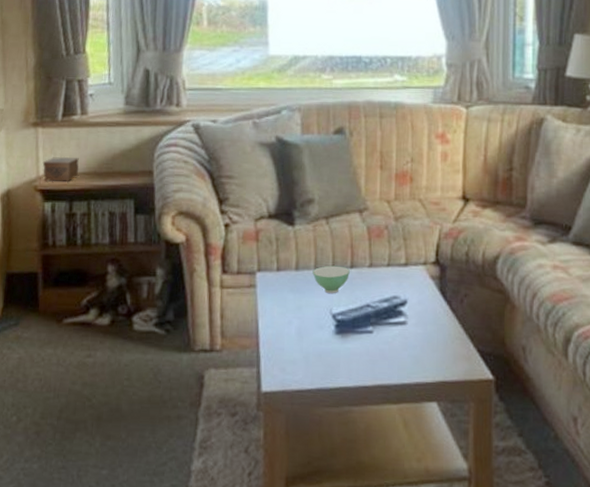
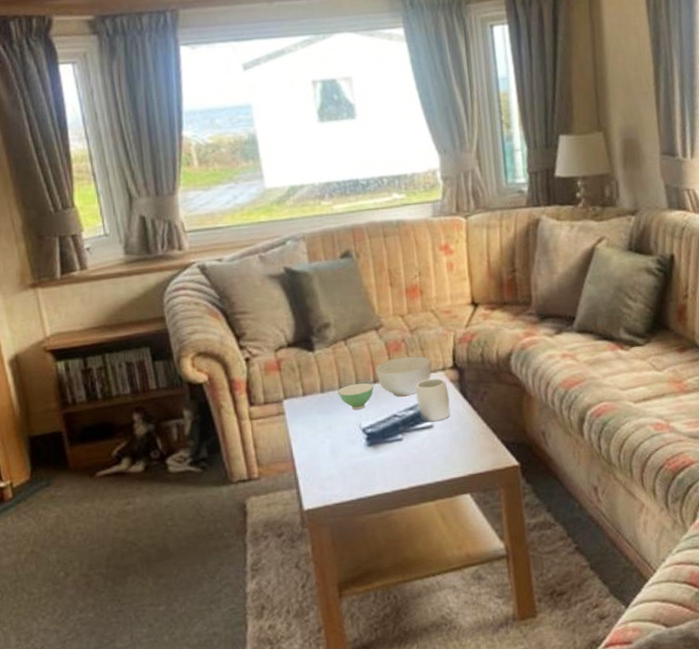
decorative box: present [42,156,79,182] -> none [48,313,88,342]
bowl: none [354,244,413,287] -> present [375,355,432,397]
mug: none [392,272,427,319] -> present [415,378,451,422]

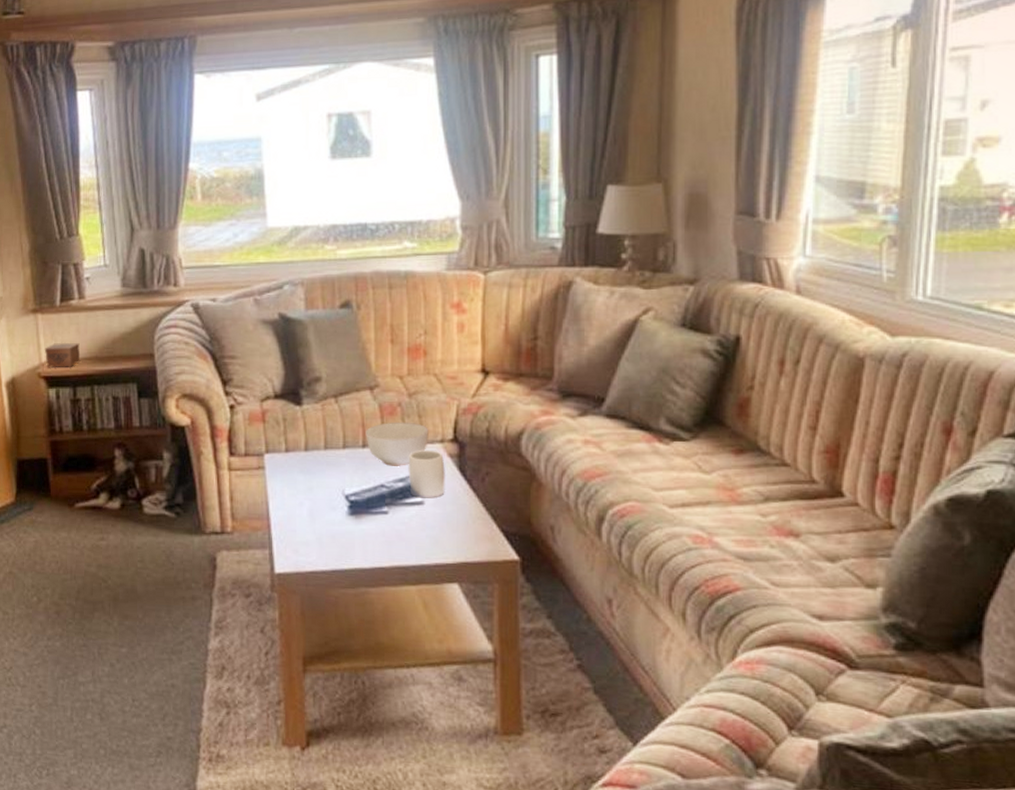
decorative box: none [48,313,88,342] -> present [44,342,81,368]
bowl: present [337,382,375,410] -> none [322,445,363,474]

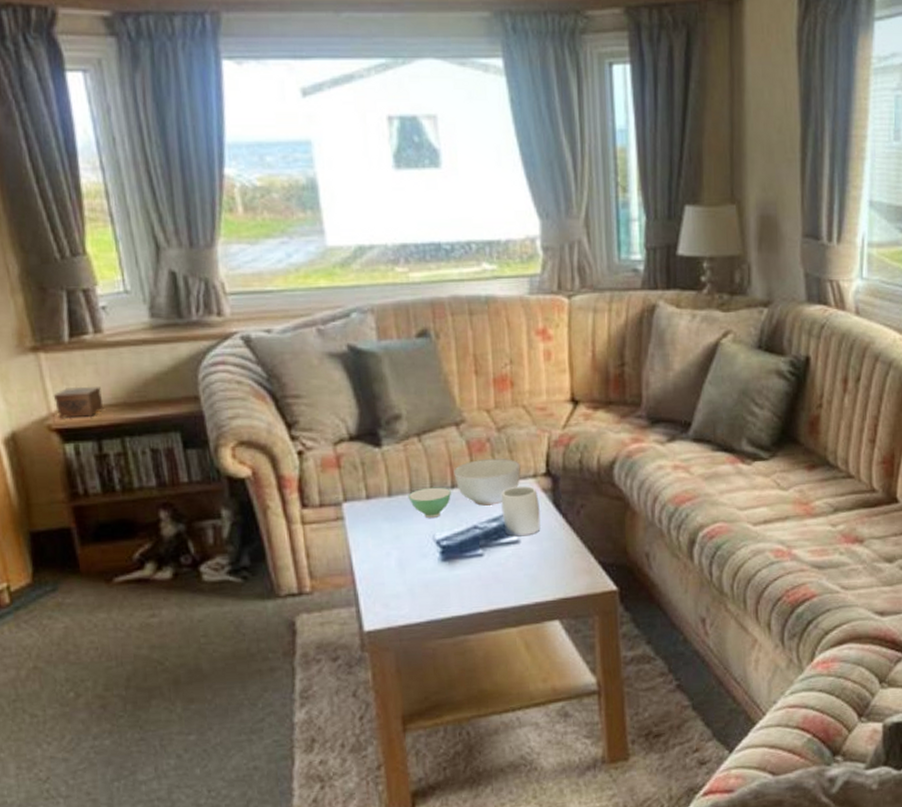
bowl: none [322,445,363,474] -> present [408,487,452,518]

